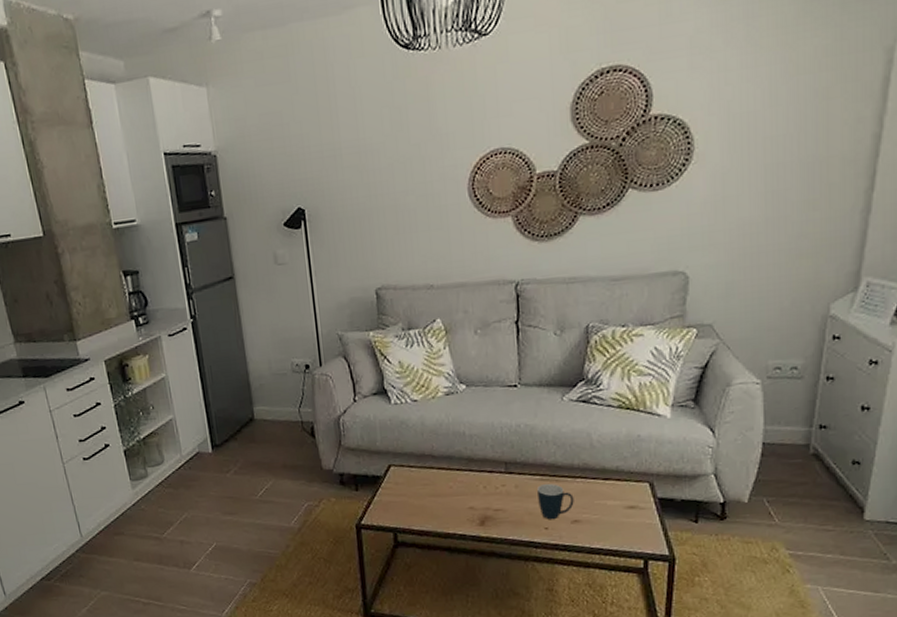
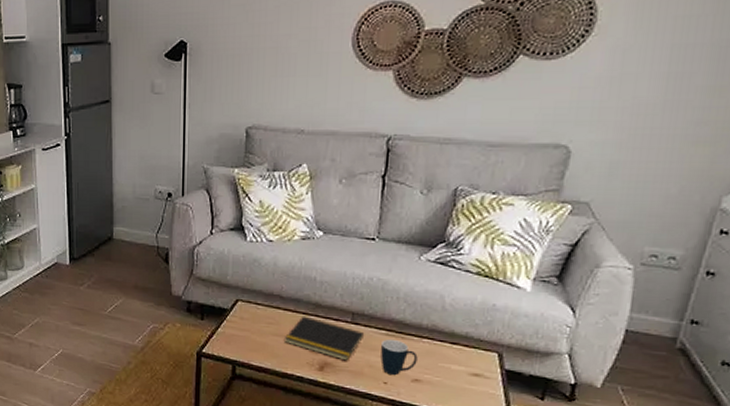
notepad: none [442,472,520,512] -> present [285,316,365,361]

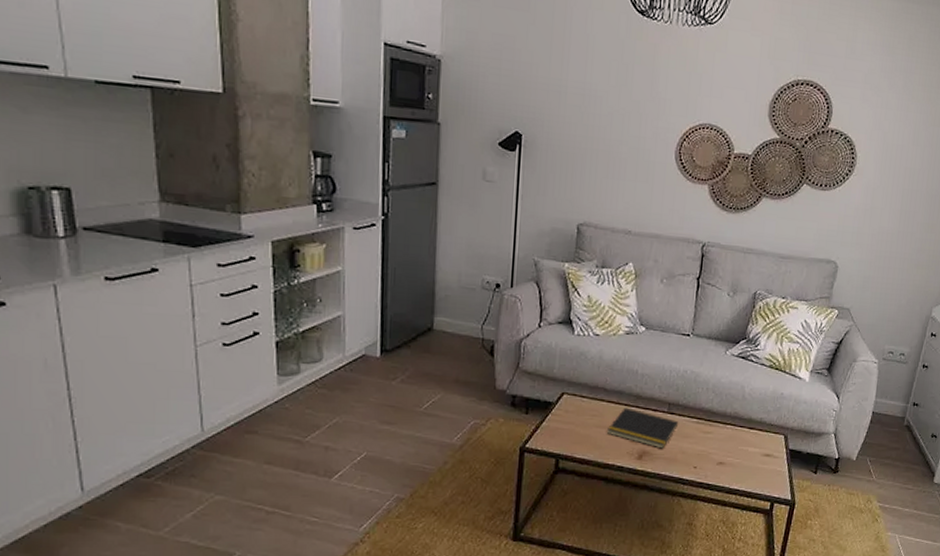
mug: present [380,339,418,376] -> none [692,427,722,460]

